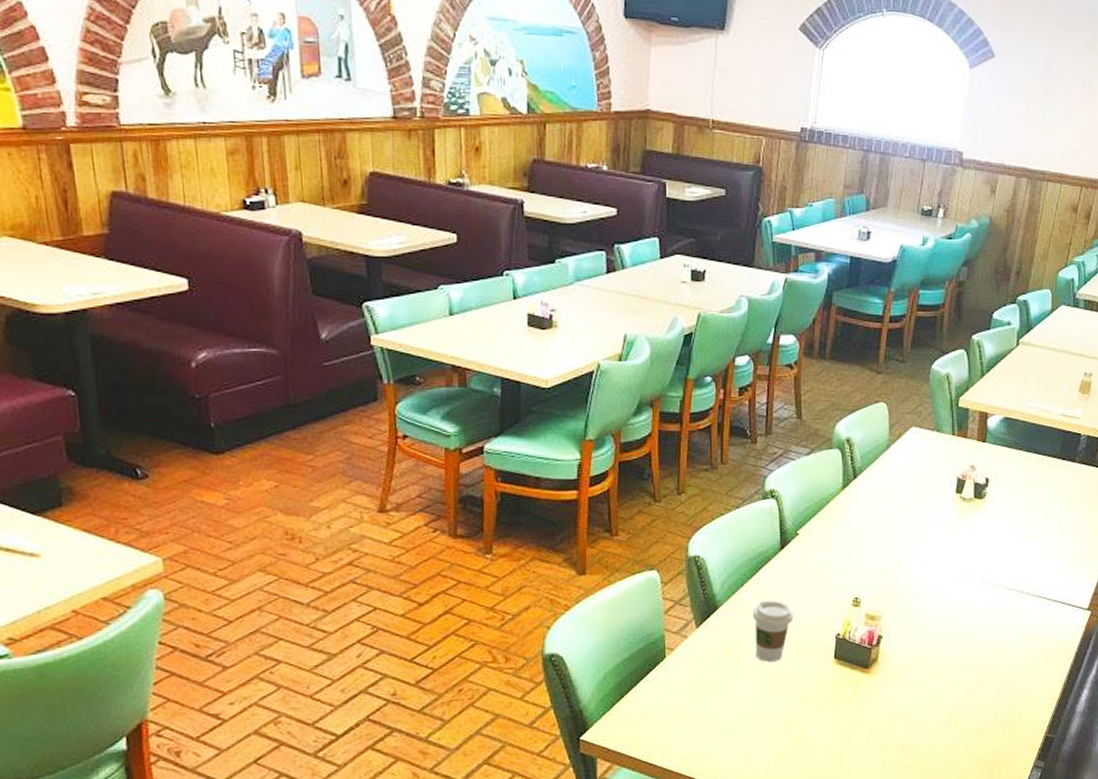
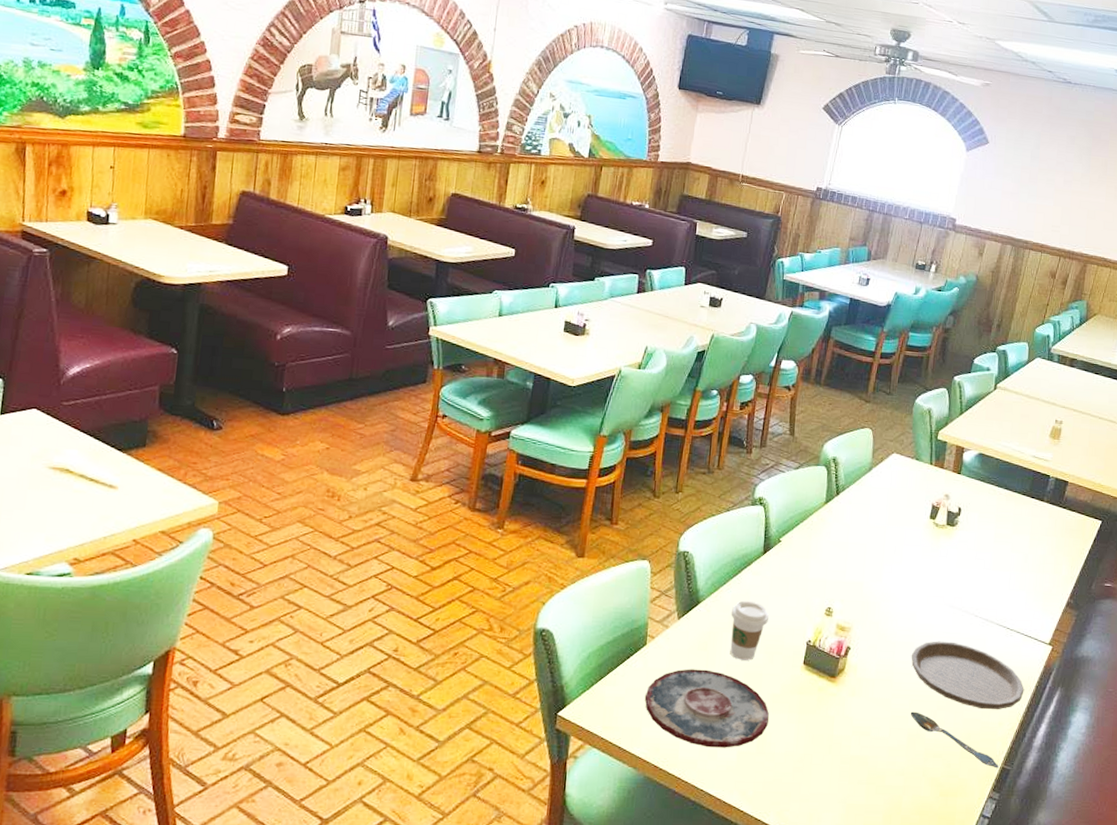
plate: none [670,675,803,753] -> present [644,669,769,748]
plate: none [946,618,1064,682] -> present [911,641,1024,710]
spoon: none [949,692,1042,738] -> present [910,711,999,769]

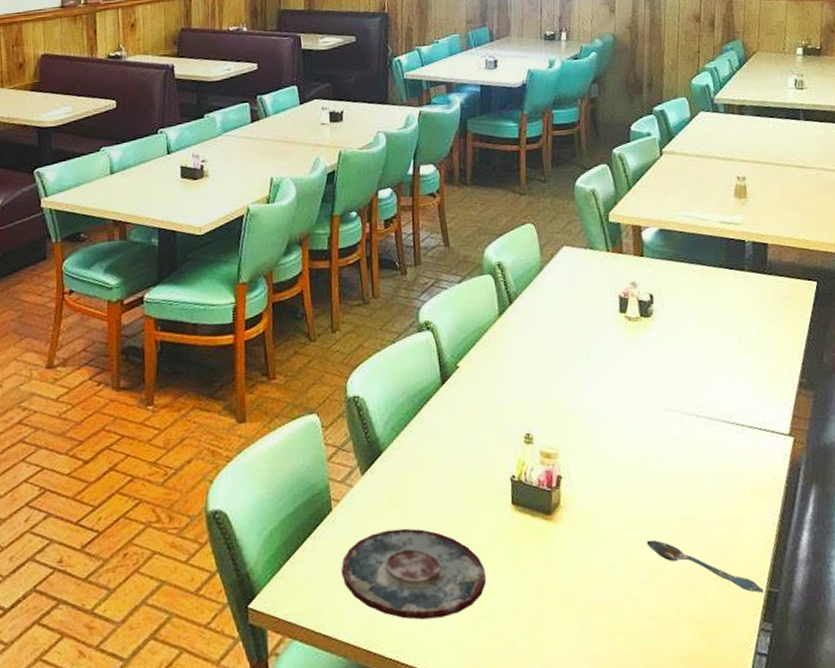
coffee cup: present [730,600,769,660] -> none [418,440,463,511]
plate: present [911,641,1024,710] -> none [632,450,774,524]

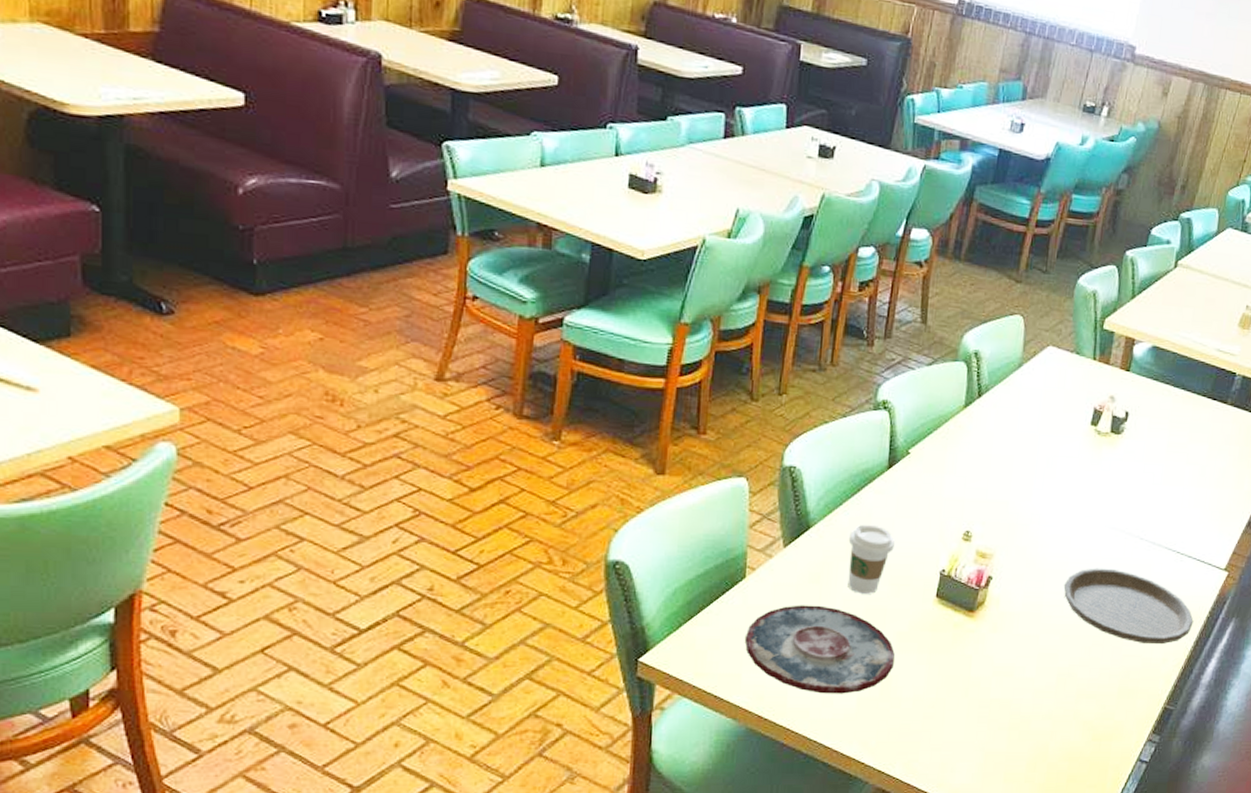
coffee cup: none [418,440,463,511] -> present [847,524,895,594]
plate: none [632,450,774,524] -> present [1063,568,1194,645]
spoon: present [646,540,764,593] -> none [1060,648,1161,709]

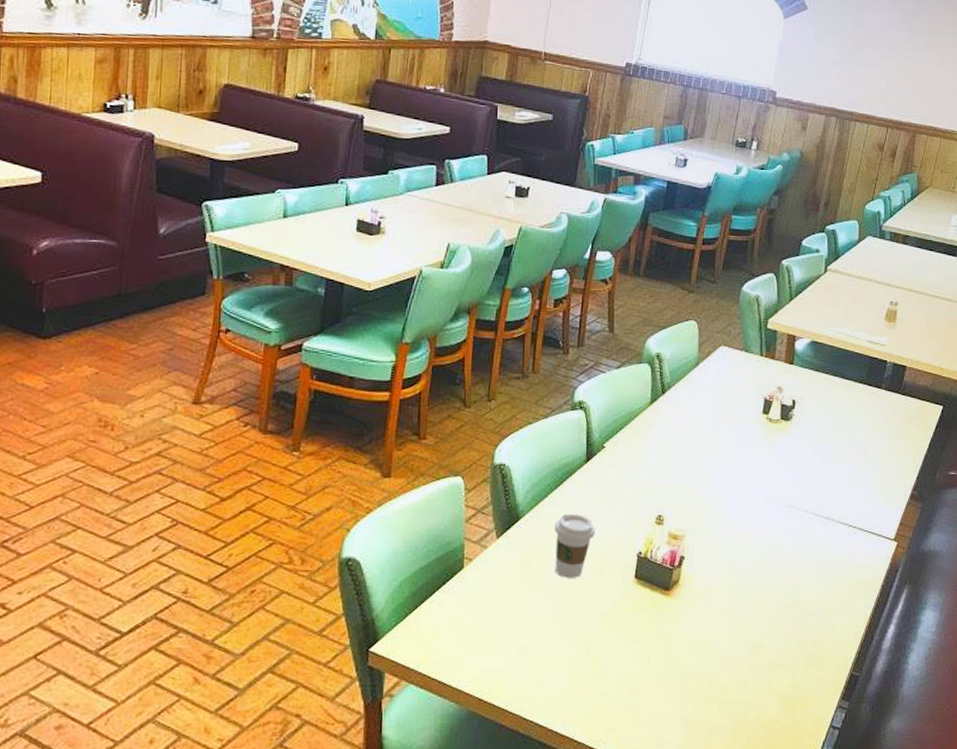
plate: present [744,605,895,694] -> none [464,591,600,675]
plate: present [1063,568,1194,645] -> none [749,544,870,614]

